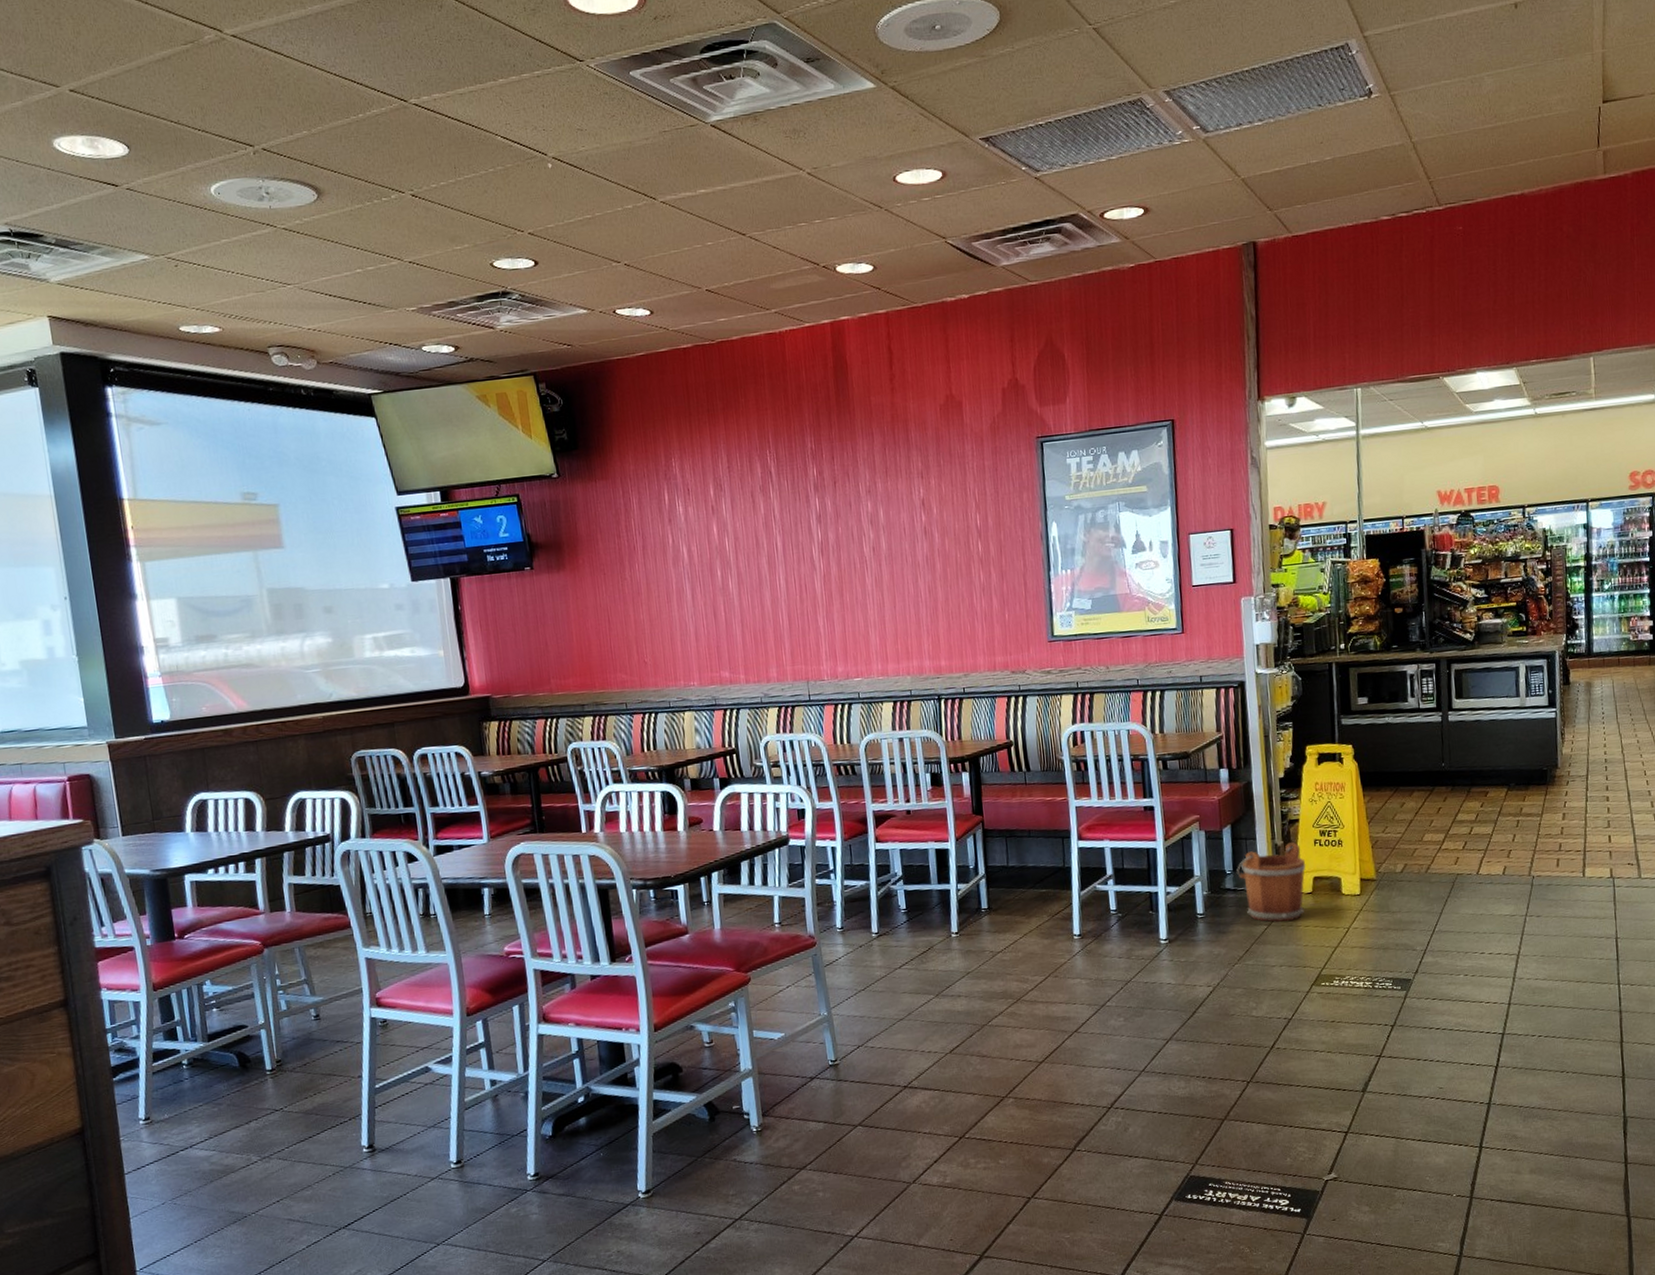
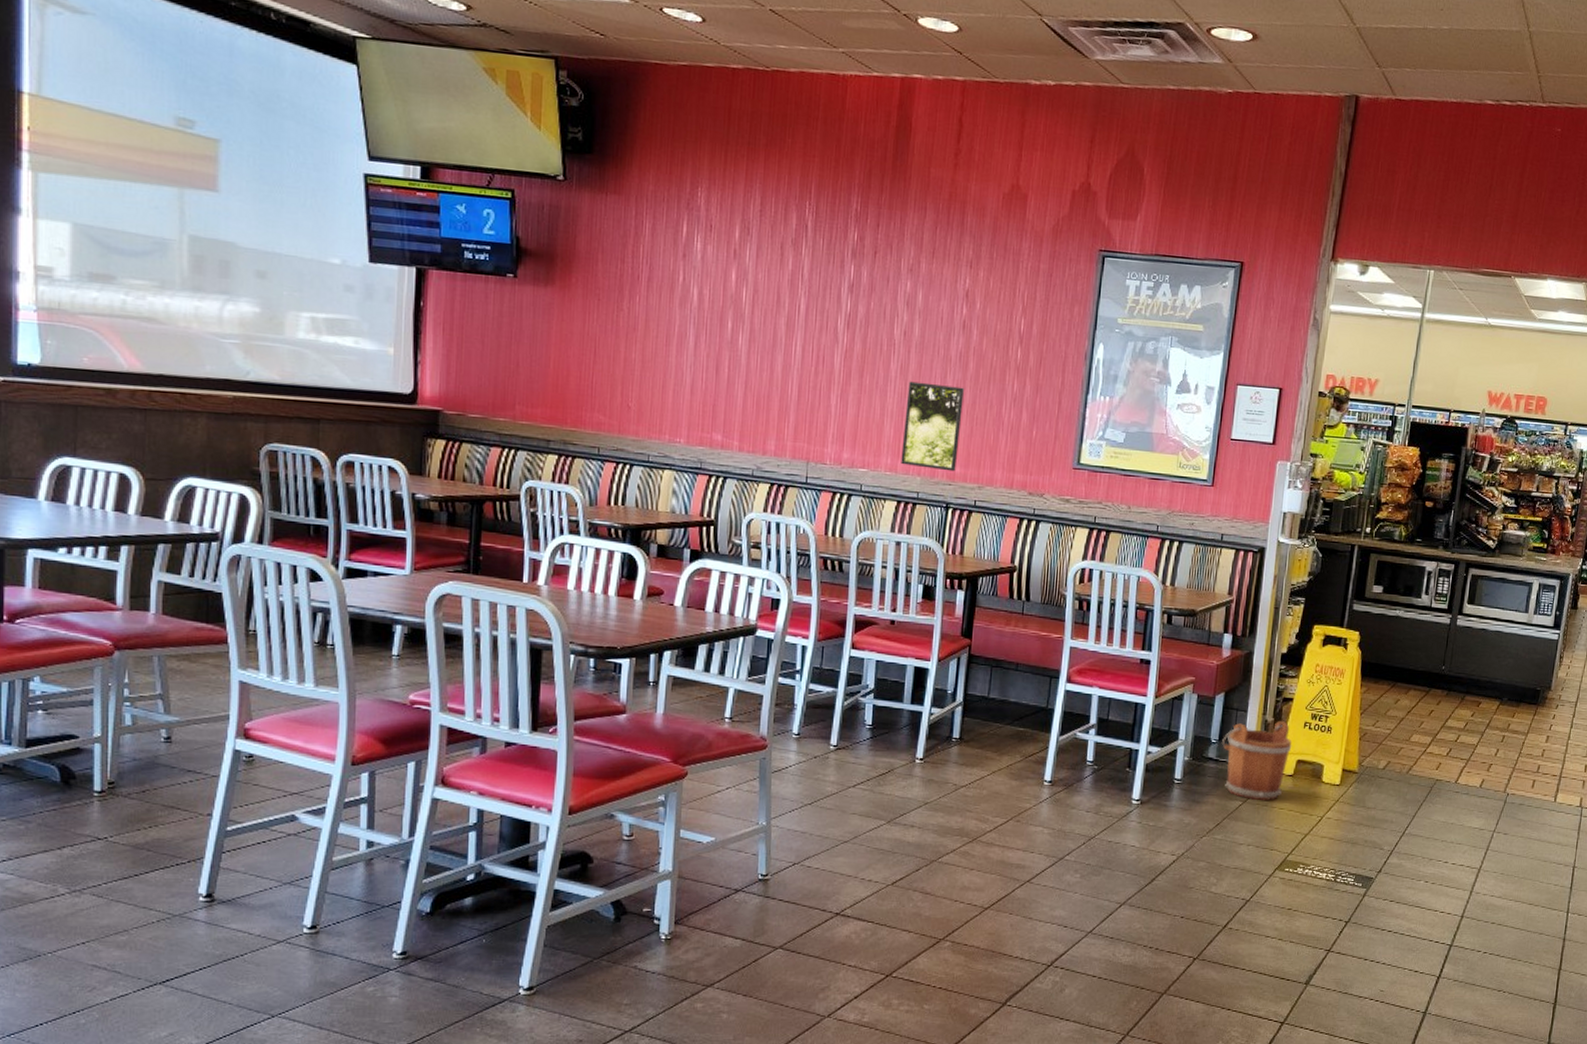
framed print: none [885,587,941,668] -> present [901,381,964,472]

